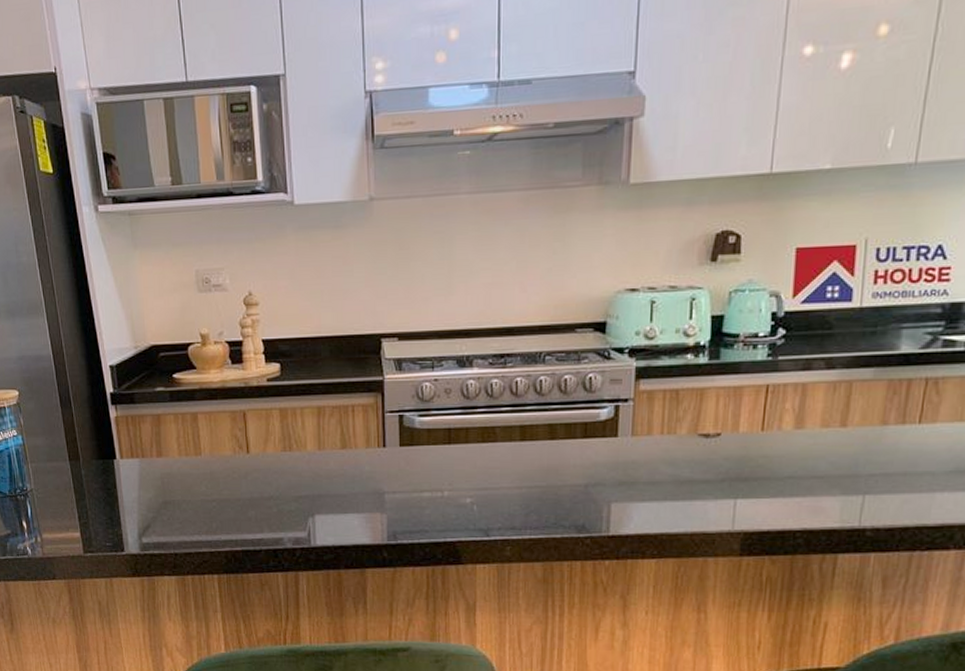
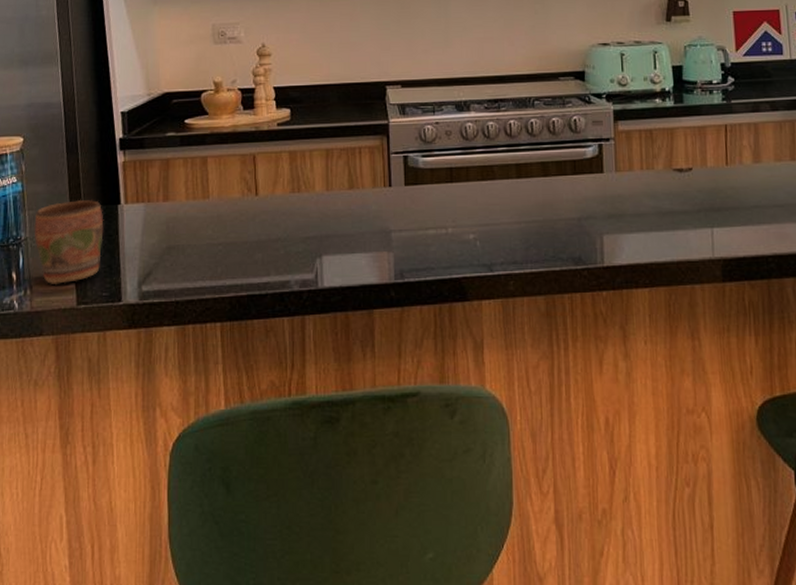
mug: none [37,453,103,535] -> present [34,199,104,286]

